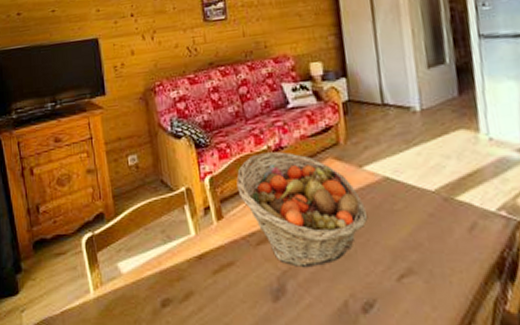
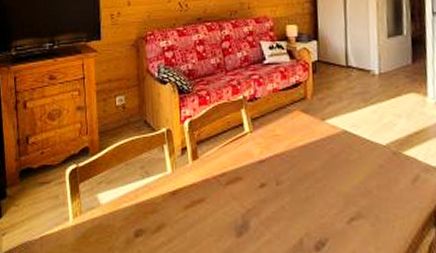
fruit basket: present [236,151,367,267] -> none [213,102,325,207]

